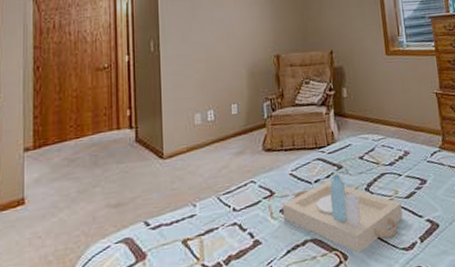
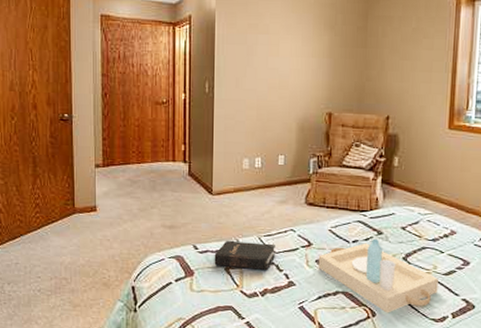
hardback book: none [169,201,237,241] -> present [214,240,275,270]

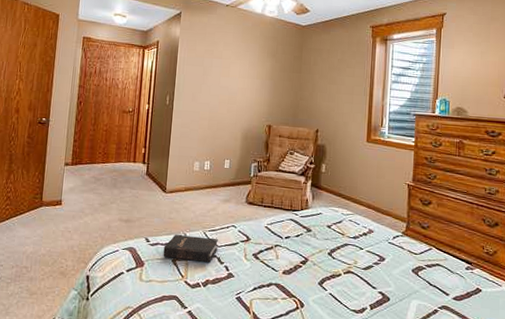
serving tray: present [318,239,439,313] -> none [254,236,359,304]

